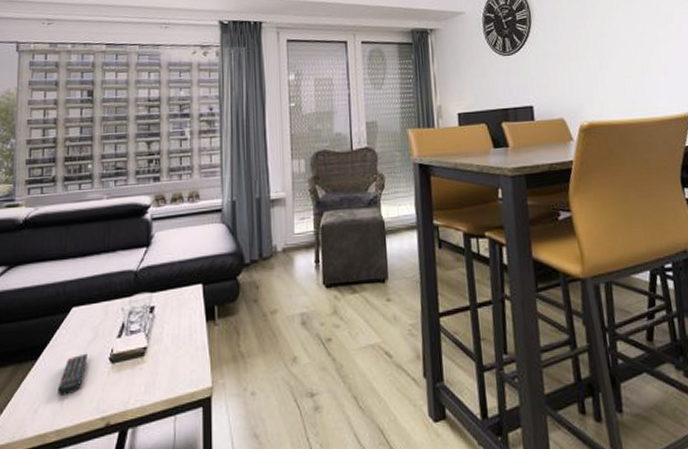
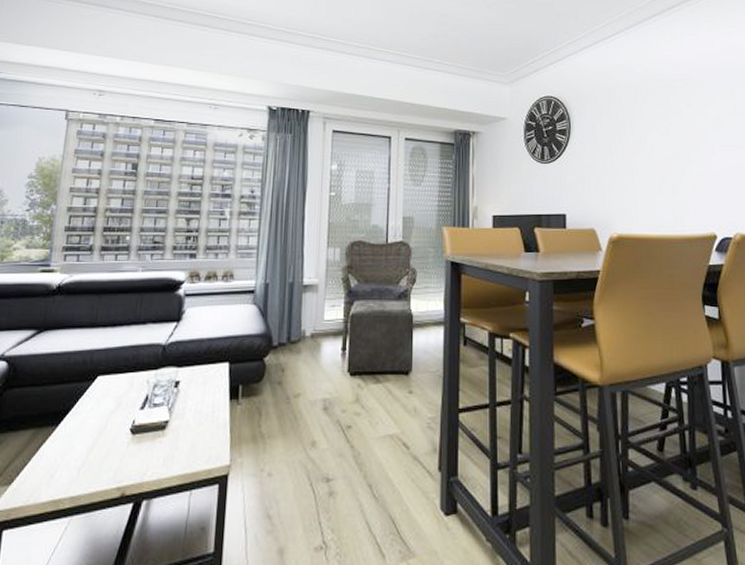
remote control: present [58,353,88,396] -> none [75,422,109,463]

